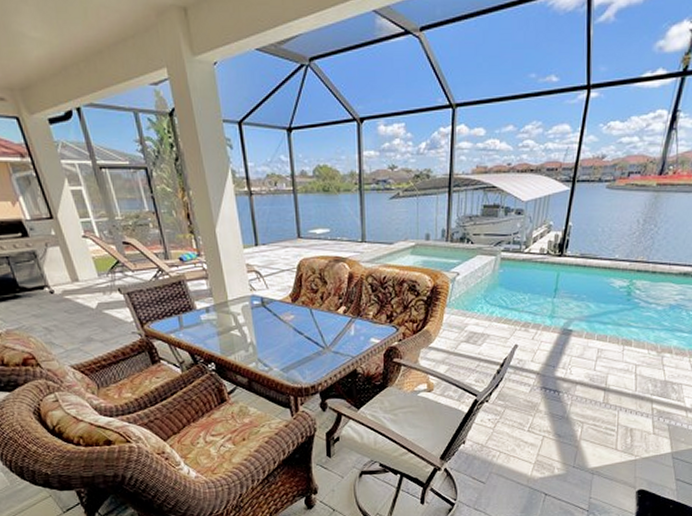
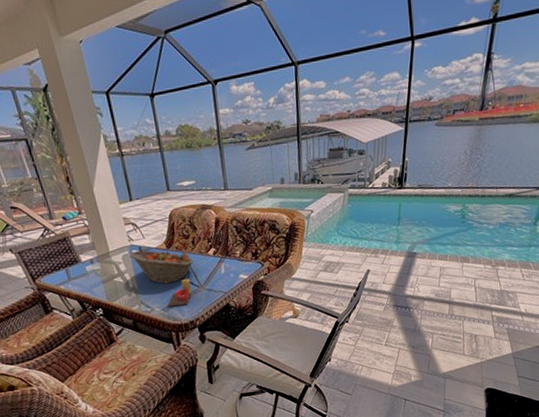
fruit basket: none [250,302,321,342] -> present [129,250,194,284]
candle: none [288,337,317,368] -> present [167,278,193,307]

